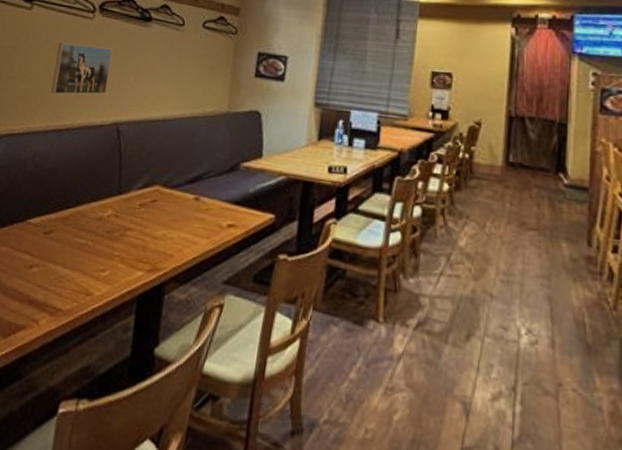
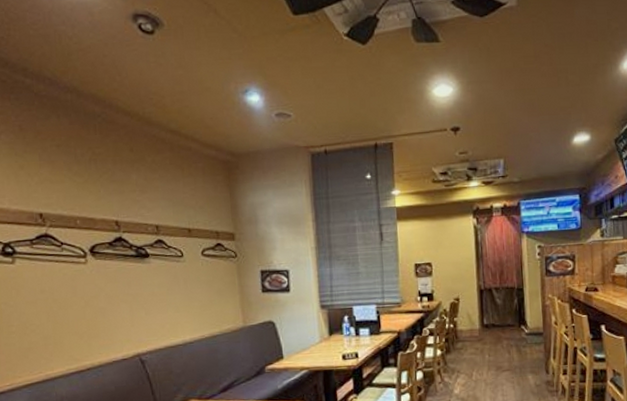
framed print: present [51,43,113,95] -> none [56,288,121,340]

